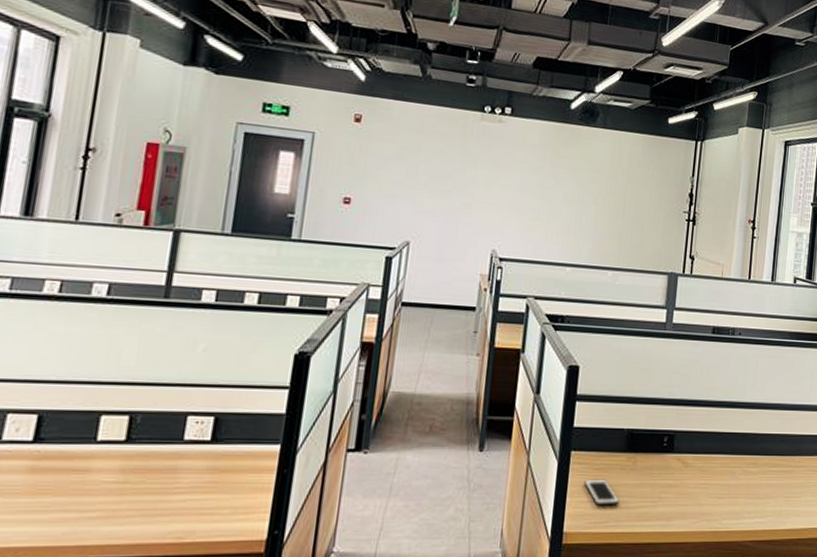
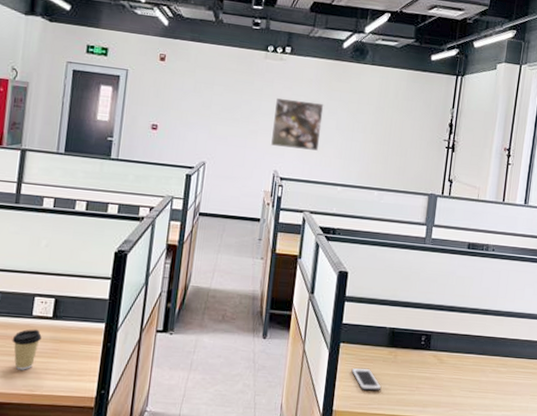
coffee cup: none [154,457,196,512] -> present [12,329,42,370]
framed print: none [488,165,550,226] -> present [271,97,324,151]

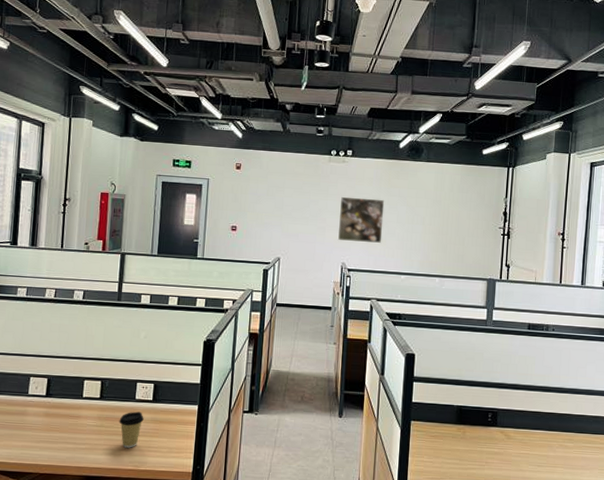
cell phone: present [351,367,382,391] -> none [423,443,452,466]

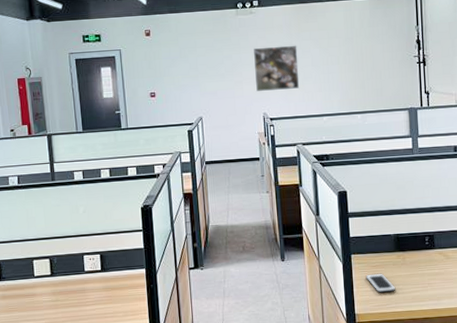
coffee cup: present [119,411,144,448] -> none [72,282,96,317]
cell phone: none [423,443,452,466] -> present [365,273,396,293]

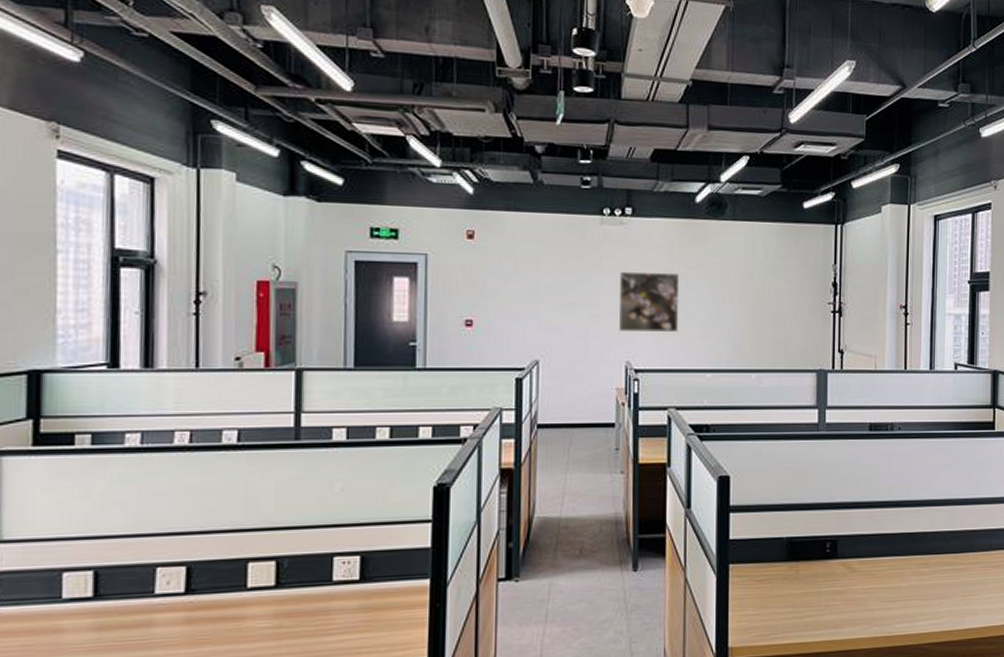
cell phone: present [365,273,396,293] -> none [746,590,784,618]

